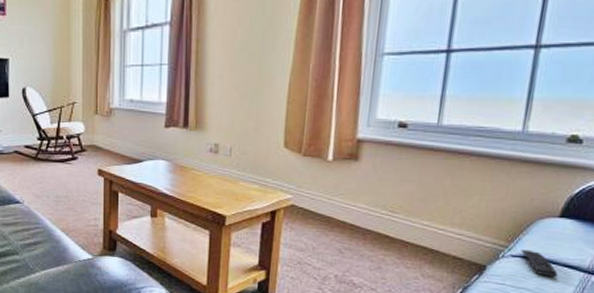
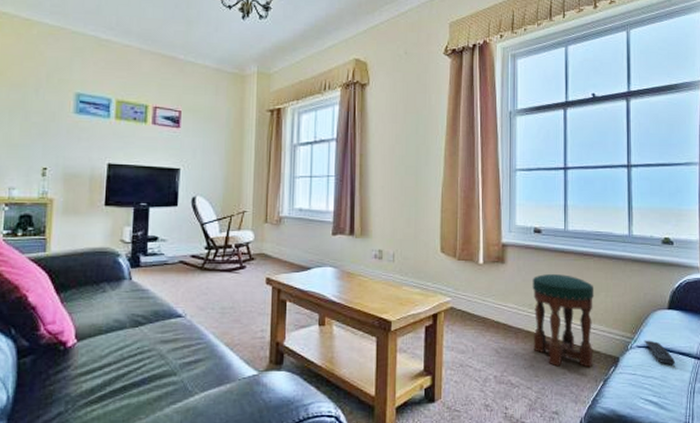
stool: none [382,174,466,274] -> present [532,274,594,368]

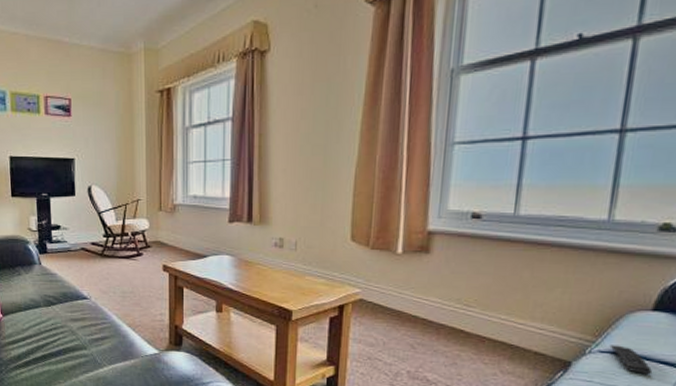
stool: present [532,274,594,368] -> none [457,266,547,371]

